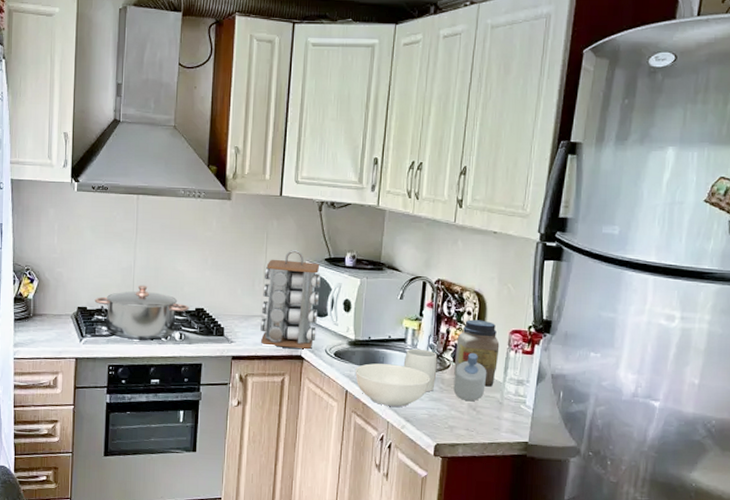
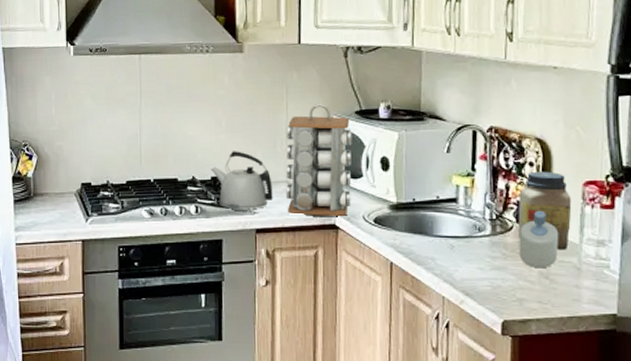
cooking pot: present [94,285,189,340] -> none [99,154,204,216]
kettle: none [195,286,249,340] -> present [211,151,273,211]
bowl: present [354,363,431,408] -> none [399,229,491,280]
mug: present [403,348,438,392] -> none [456,209,498,260]

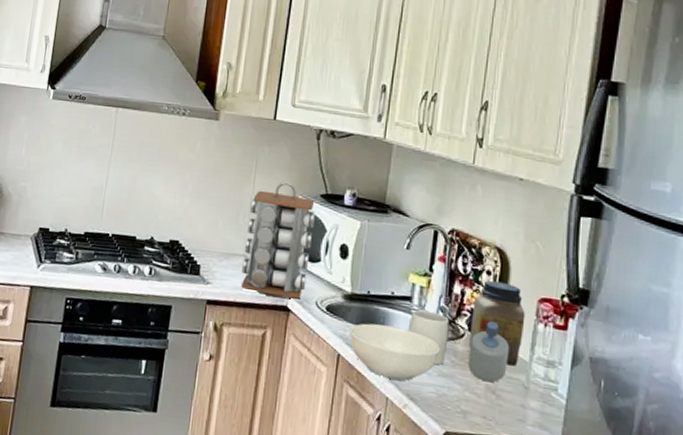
kettle: present [211,151,273,211] -> none [170,217,230,280]
bowl: none [399,229,491,280] -> present [349,323,441,381]
mug: none [456,209,498,260] -> present [407,309,450,366]

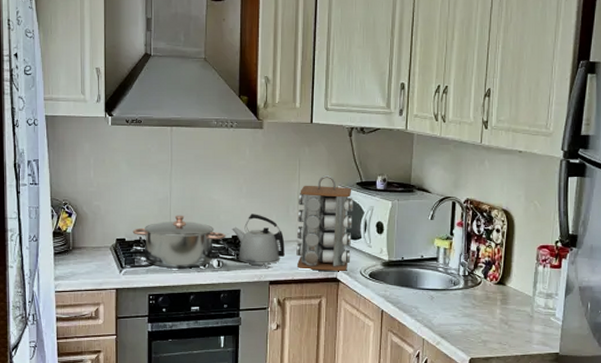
cooking pot: none [58,208,163,273] -> present [132,215,226,269]
kettle: none [170,217,230,280] -> present [232,214,285,266]
bowl: present [349,323,441,381] -> none [389,283,463,325]
mug: present [407,309,450,366] -> none [436,267,469,309]
soap dispenser: present [468,321,510,383] -> none [485,268,517,316]
jar: present [469,280,526,366] -> none [485,237,528,301]

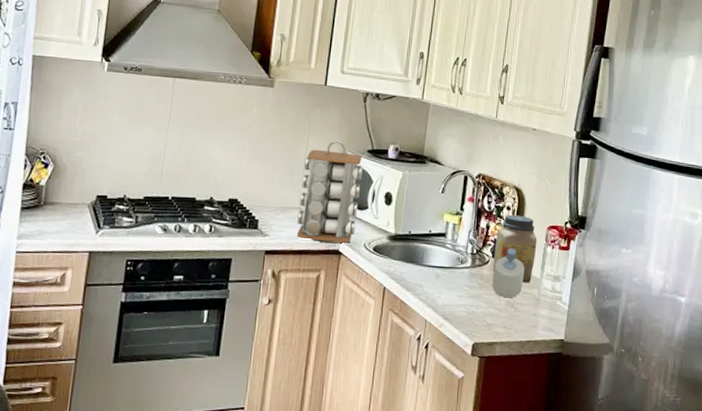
cooking pot: present [132,215,226,269] -> none [116,172,222,233]
kettle: present [232,214,285,266] -> none [229,176,286,233]
jar: none [485,237,528,301] -> present [493,214,537,283]
soap dispenser: none [485,268,517,316] -> present [492,248,525,298]

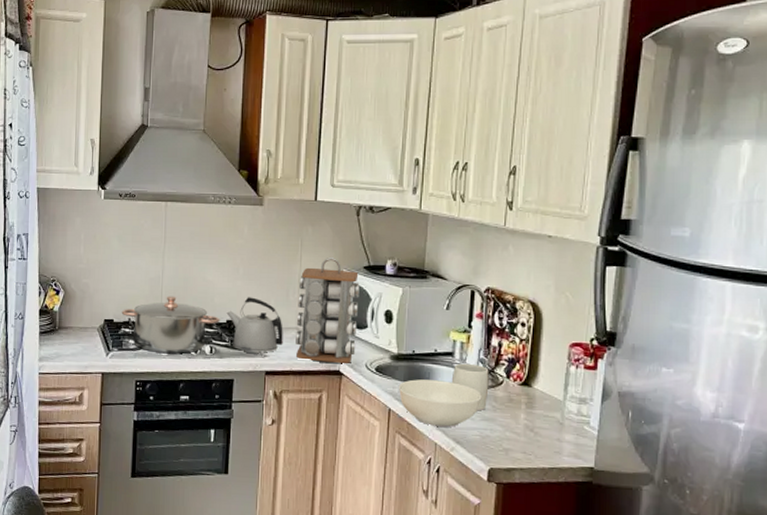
cooking pot: none [116,172,222,233] -> present [121,296,220,354]
kettle: none [229,176,286,233] -> present [226,297,283,354]
bowl: none [393,259,470,305] -> present [398,379,482,428]
mug: none [443,243,477,289] -> present [451,363,489,411]
soap dispenser: present [492,248,525,298] -> none [508,367,545,422]
jar: present [493,214,537,283] -> none [508,331,558,406]

